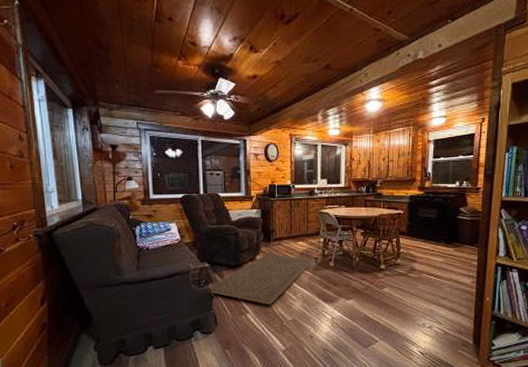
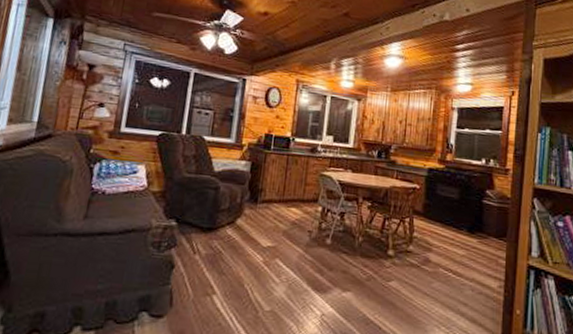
rug: present [208,252,315,305] -> none [170,216,309,287]

